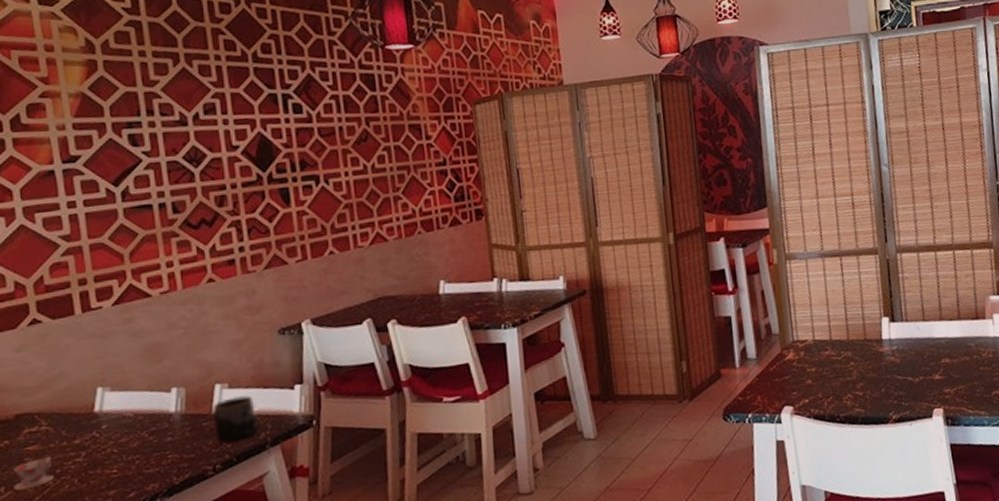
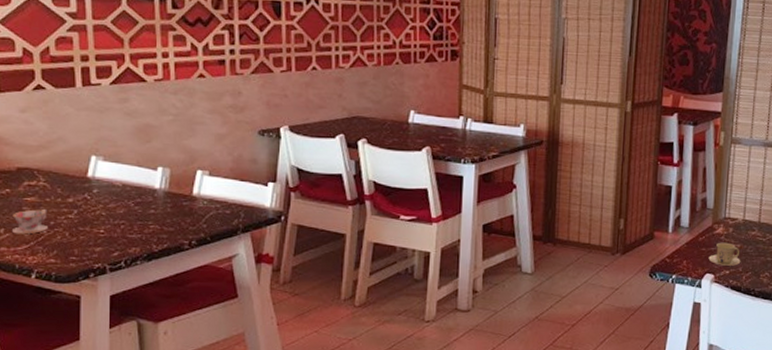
mug: present [212,395,260,445] -> none [192,184,234,225]
cup and saucer: none [783,368,819,395] -> present [708,242,741,266]

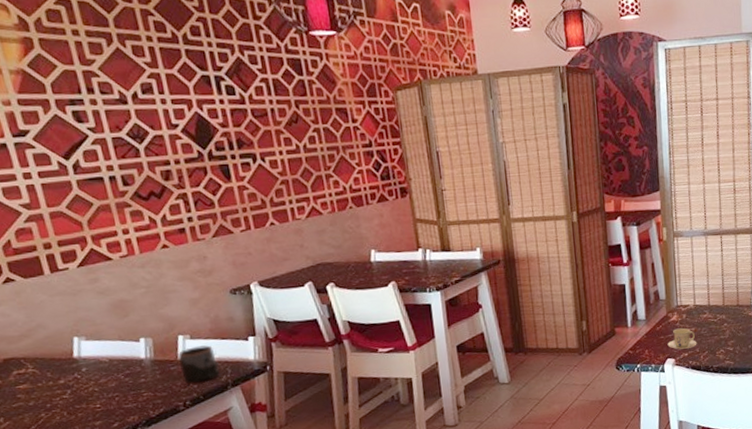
teacup: present [12,208,49,235] -> none [8,393,46,421]
mug: none [192,184,234,225] -> present [177,345,221,386]

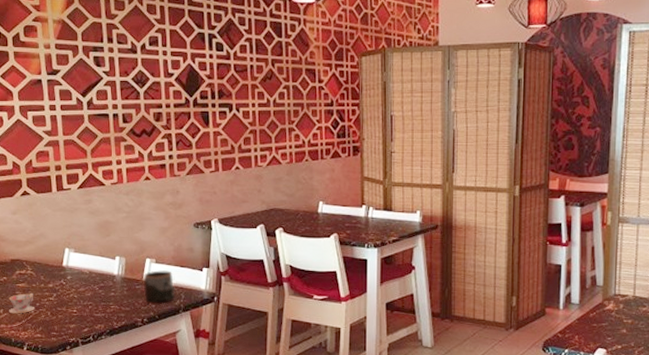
teacup: none [8,393,46,421] -> present [9,292,35,314]
cup and saucer: present [667,328,697,350] -> none [600,318,633,341]

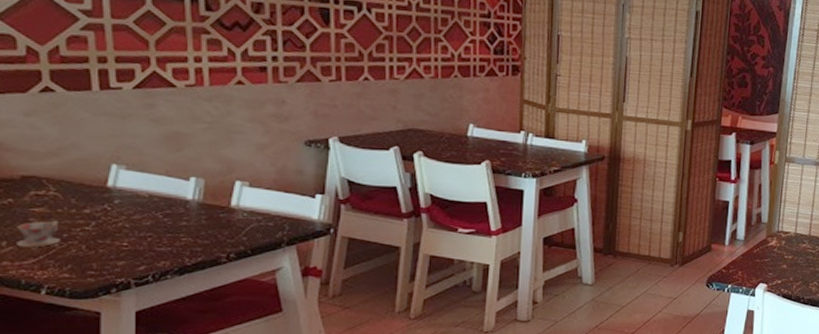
mug: present [143,270,176,305] -> none [230,195,277,238]

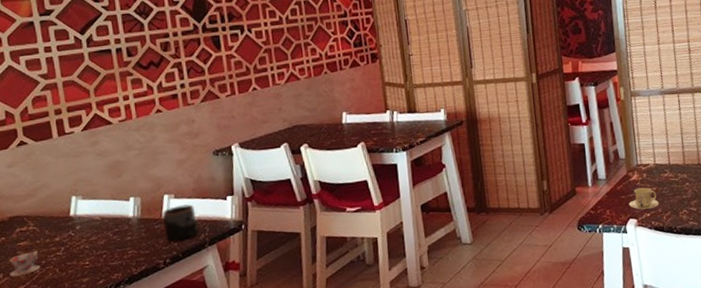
mug: none [230,195,277,238] -> present [162,204,200,244]
cup and saucer: none [762,254,792,276] -> present [629,187,659,210]

